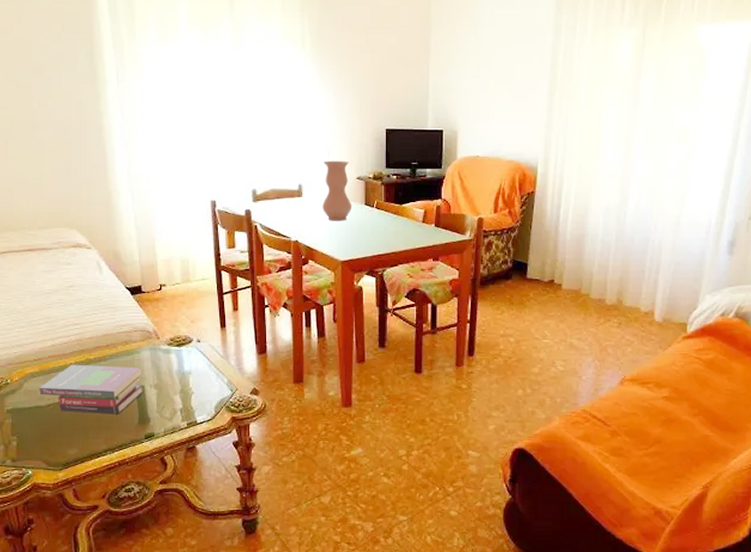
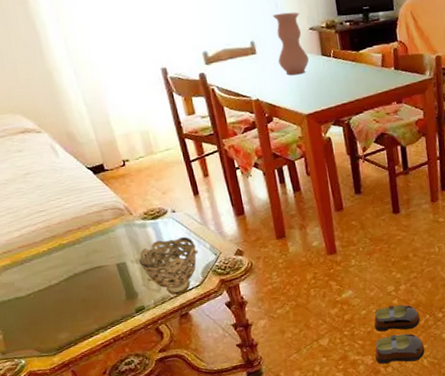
books: present [39,364,143,414] -> none [15,245,126,299]
decorative bowl: none [157,369,216,426] -> present [138,237,199,295]
slippers: none [376,471,430,536] -> present [374,304,425,364]

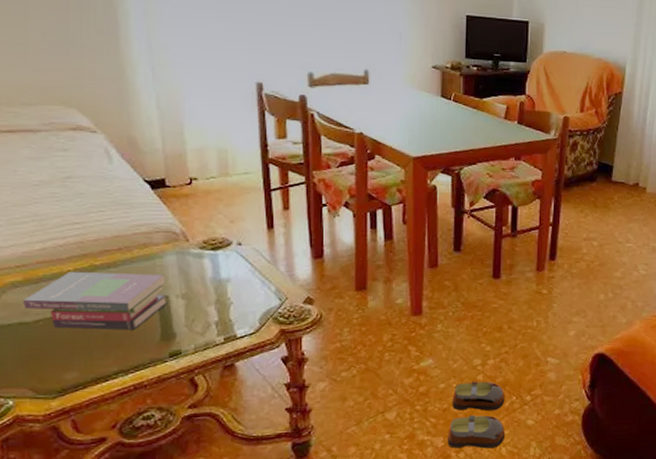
books: none [15,245,126,299] -> present [24,271,167,330]
decorative bowl: present [138,237,199,295] -> none [185,275,261,341]
vase: present [273,12,309,76] -> none [392,45,427,114]

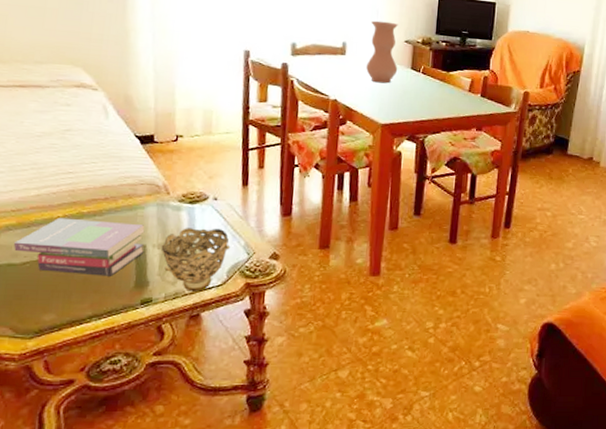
decorative bowl: none [185,275,261,341] -> present [161,228,231,292]
vase: none [392,45,427,114] -> present [366,20,398,84]
slippers: present [447,381,506,449] -> none [396,344,455,413]

